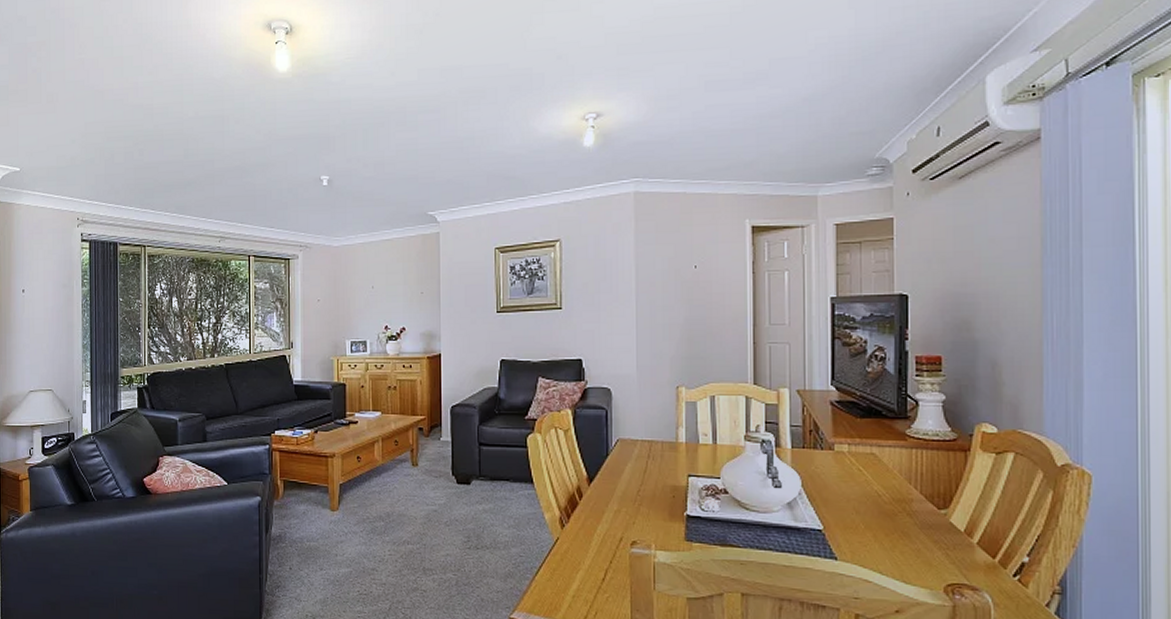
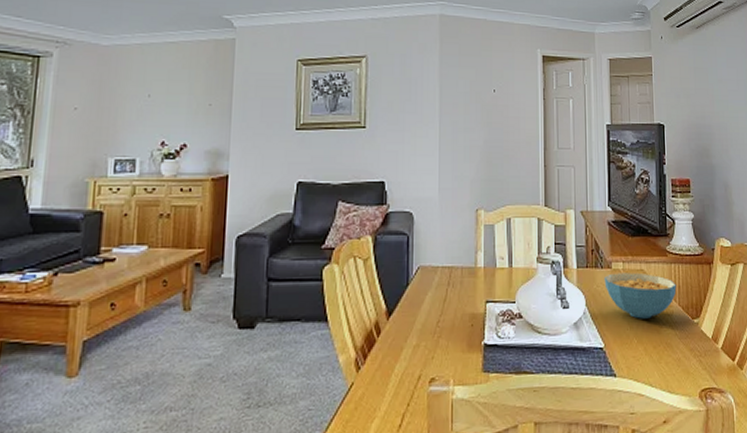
cereal bowl: none [825,455,918,505] -> present [604,272,677,319]

